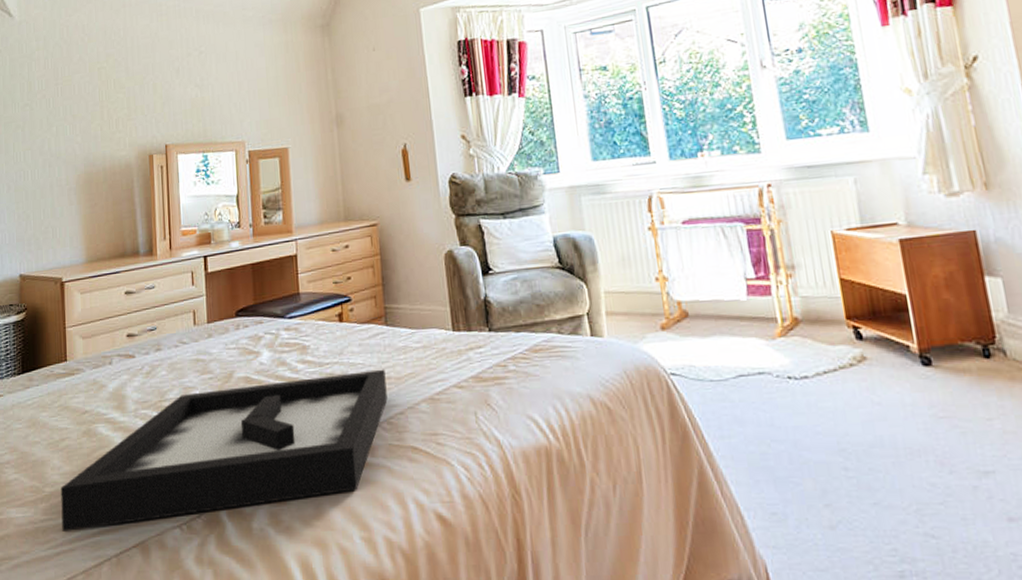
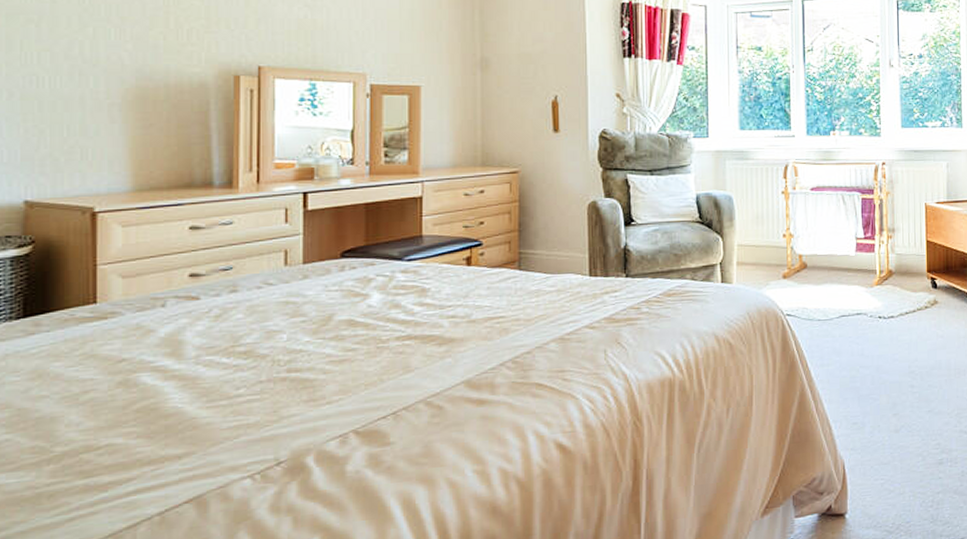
decorative tray: present [60,369,388,531] -> none [79,311,514,494]

